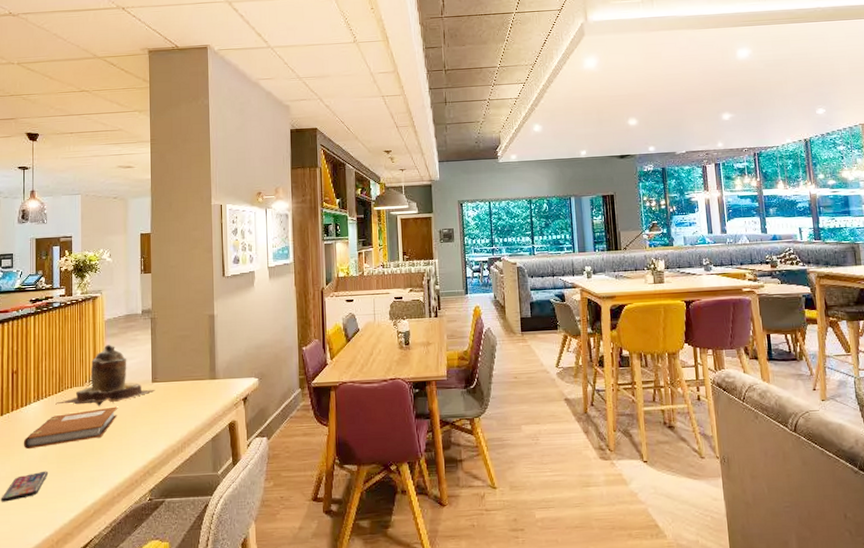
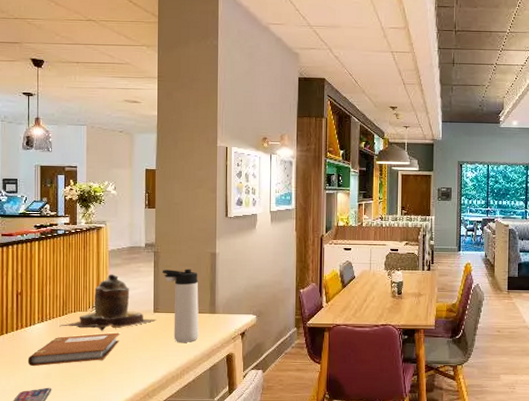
thermos bottle: none [159,333,200,413] -> present [162,269,200,342]

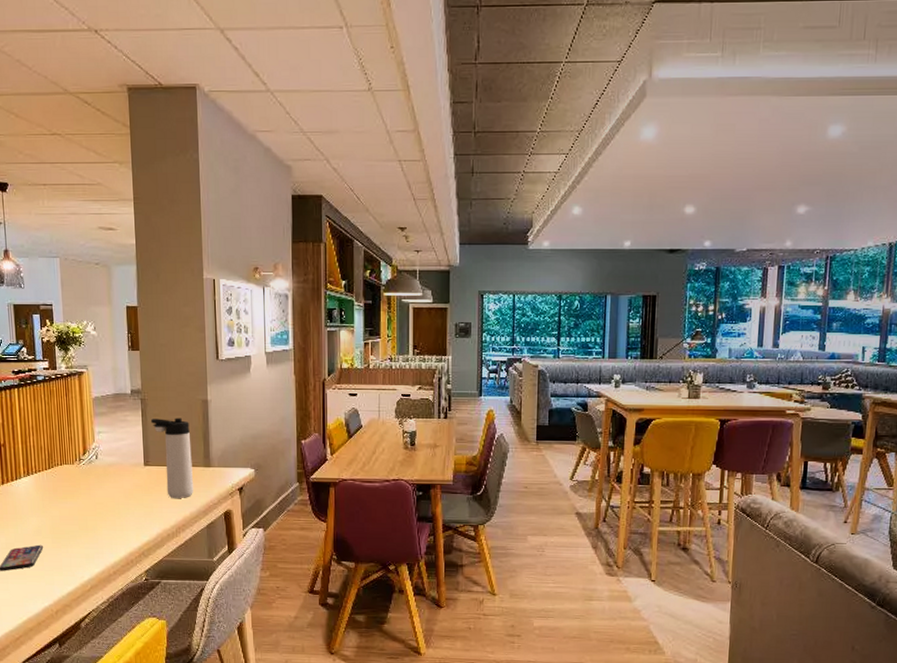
notebook: present [27,332,119,367] -> none [16,487,110,523]
teapot: present [59,274,156,331] -> none [46,424,147,486]

